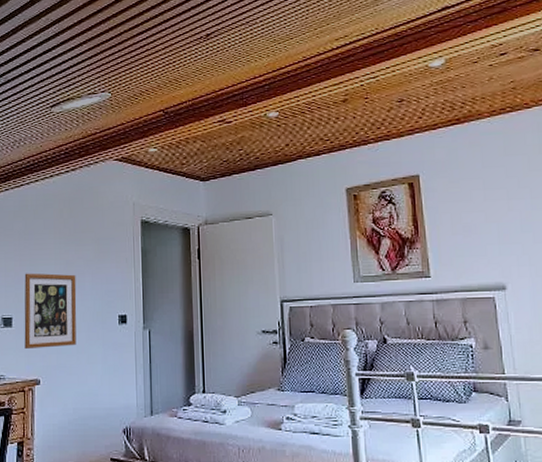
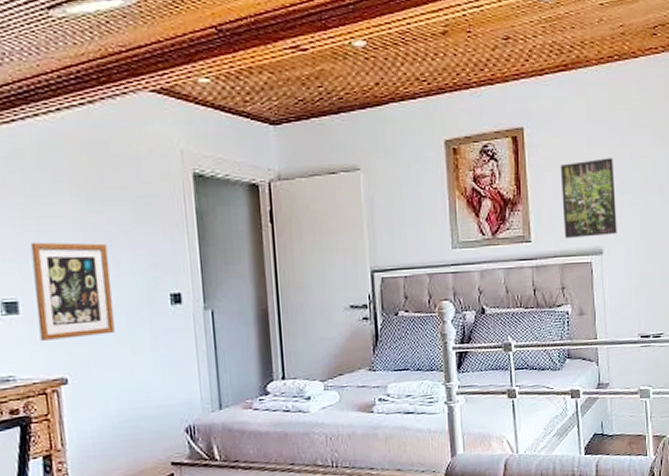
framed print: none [457,199,520,274] -> present [560,158,617,238]

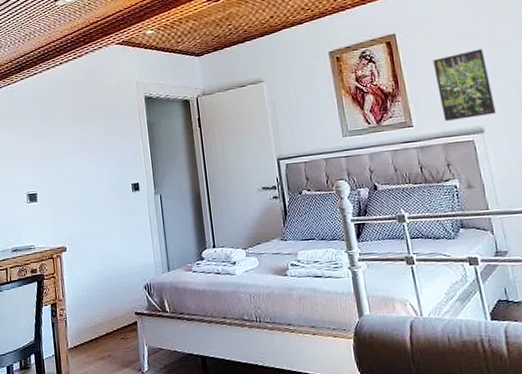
wall art: present [30,242,115,341] -> none [44,150,96,220]

